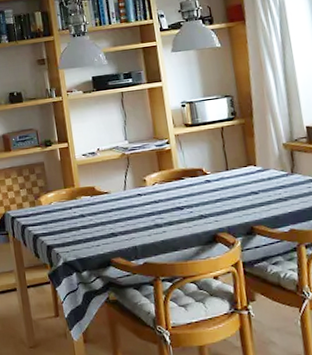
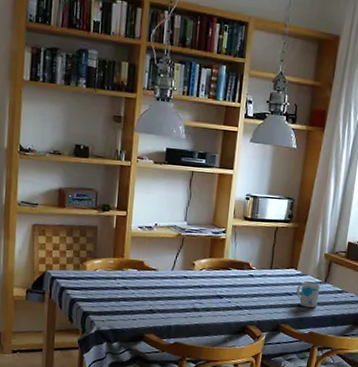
mug: none [261,175,291,204] -> present [296,281,320,308]

